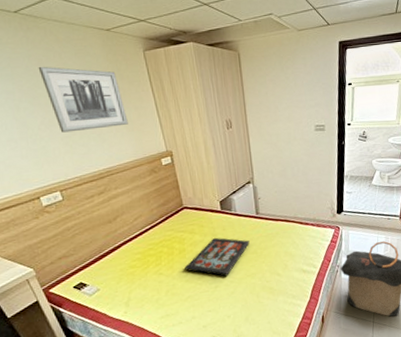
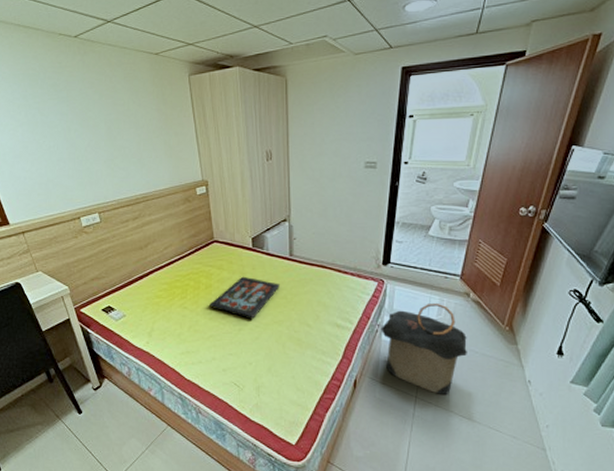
wall art: present [38,66,128,133] -> none [90,89,167,155]

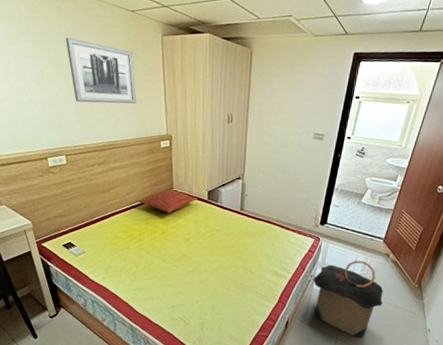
wall art: none [90,89,167,155] -> present [65,37,137,104]
pillow: none [178,240,241,266] -> present [139,190,198,213]
tray: present [210,276,280,320] -> none [164,225,229,264]

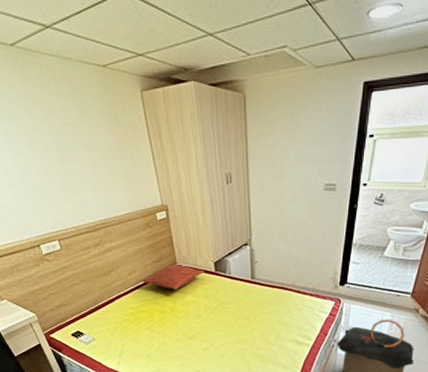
wall art: present [65,37,137,104] -> none [35,107,124,180]

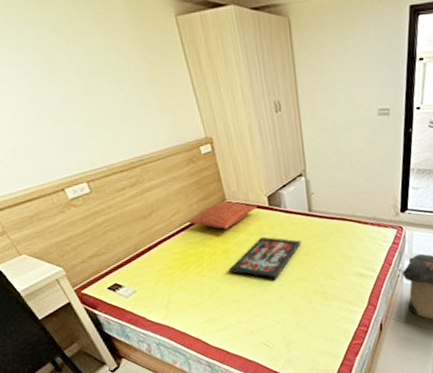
tray: none [176,299,243,340] -> present [229,236,301,280]

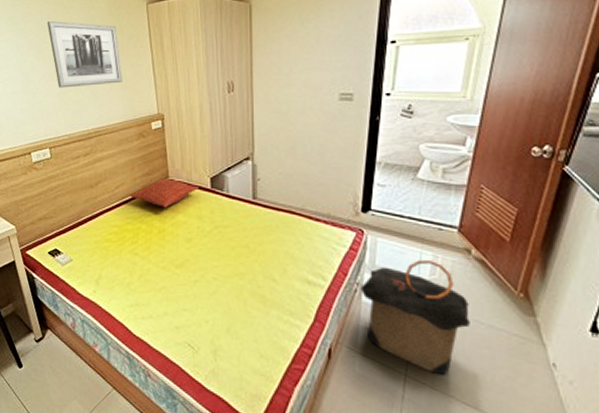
wall art: none [52,33,161,115] -> present [47,20,122,88]
tray: present [229,236,301,280] -> none [162,220,241,271]

